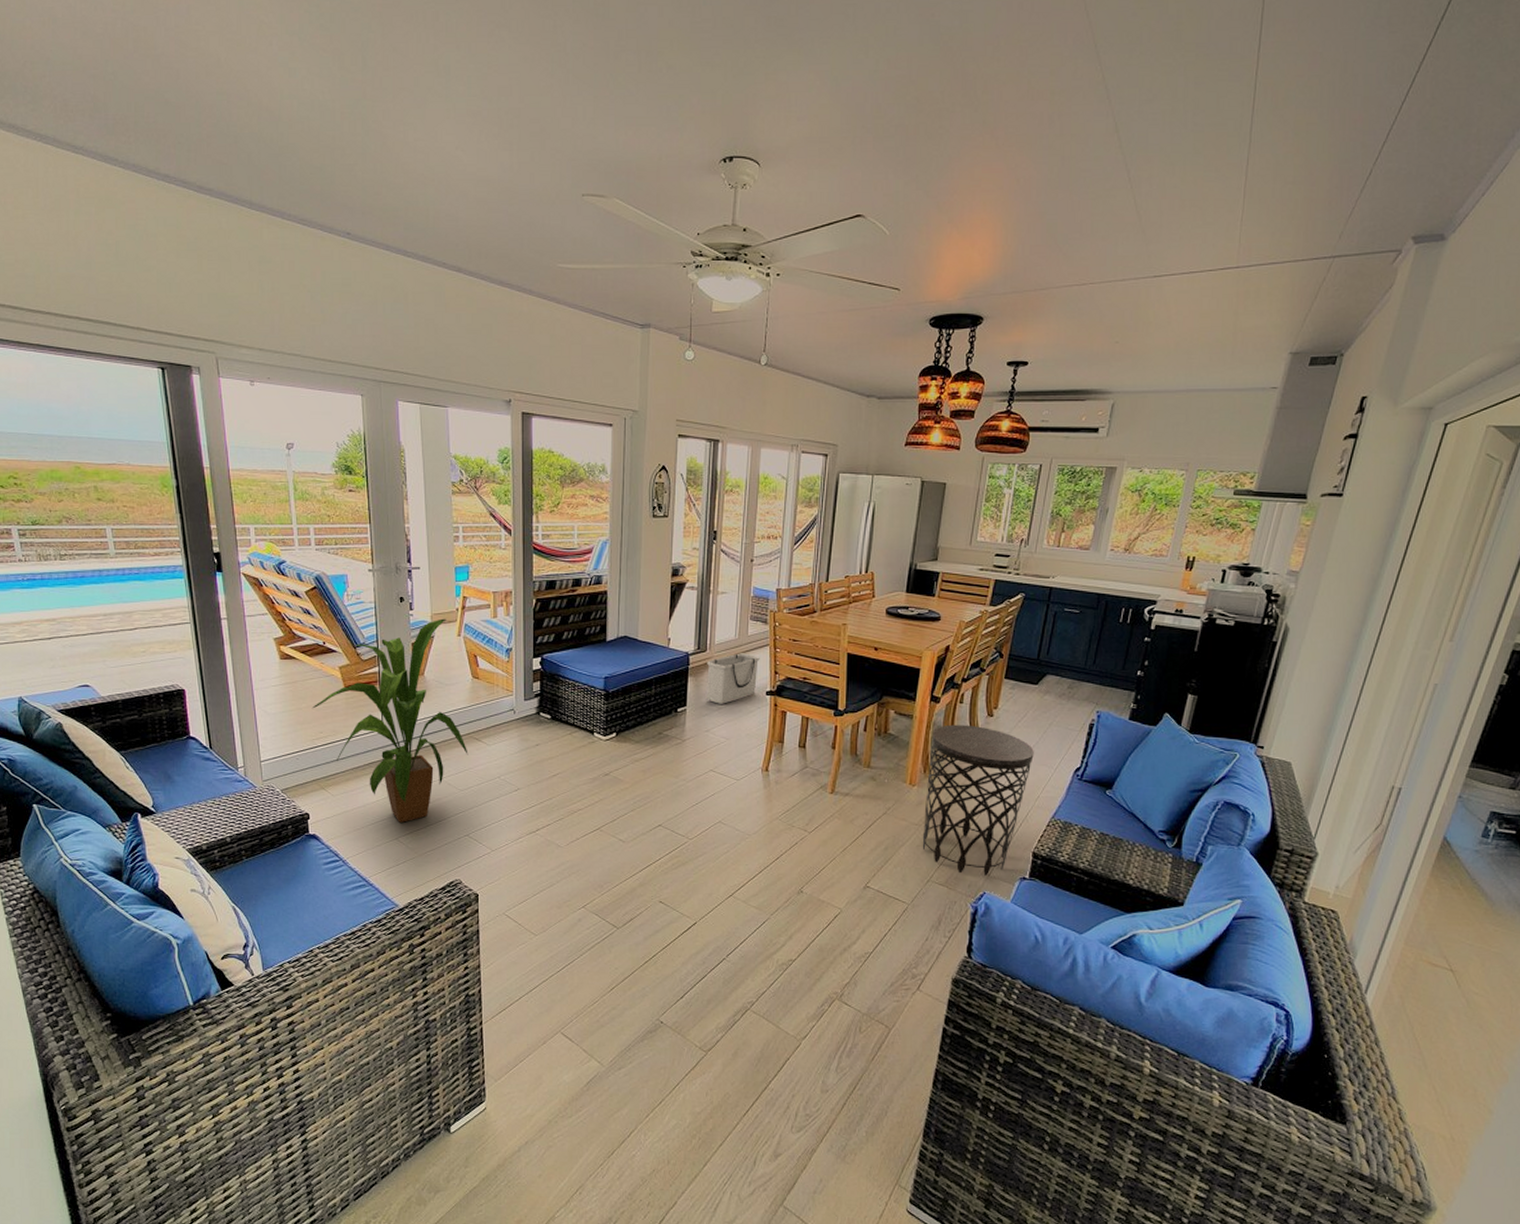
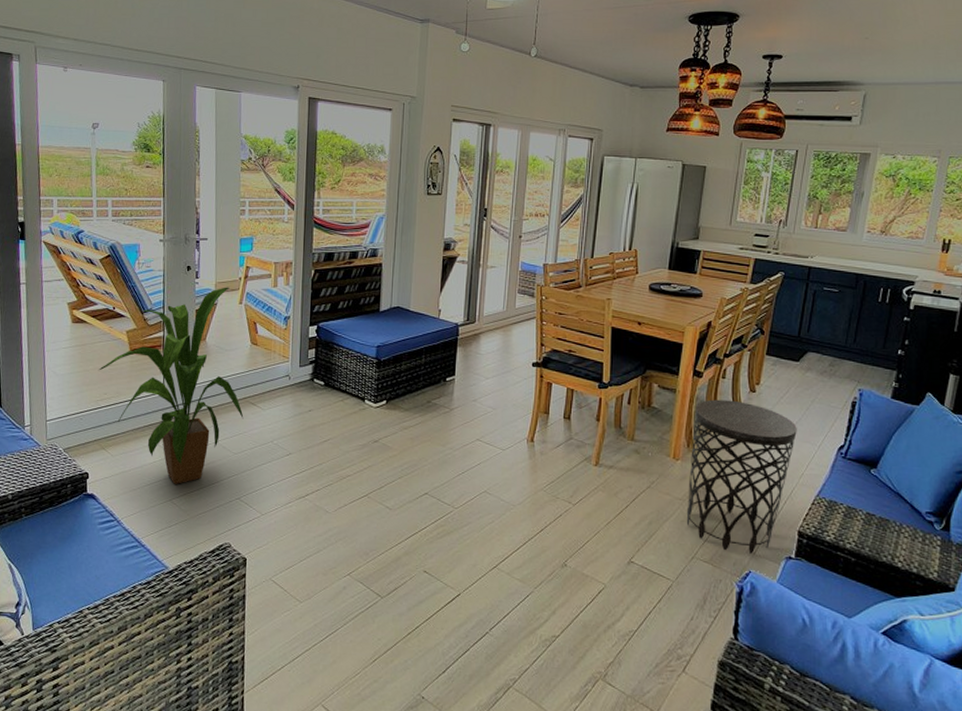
storage bin: present [707,653,760,704] -> none [475,325,527,375]

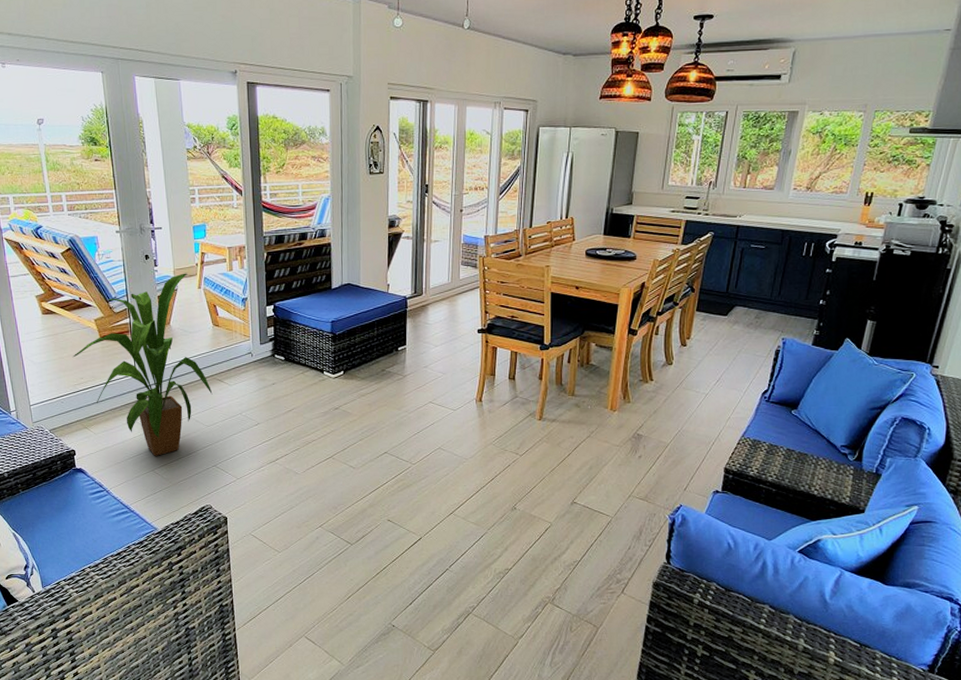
side table: present [686,399,797,554] -> none [623,354,724,490]

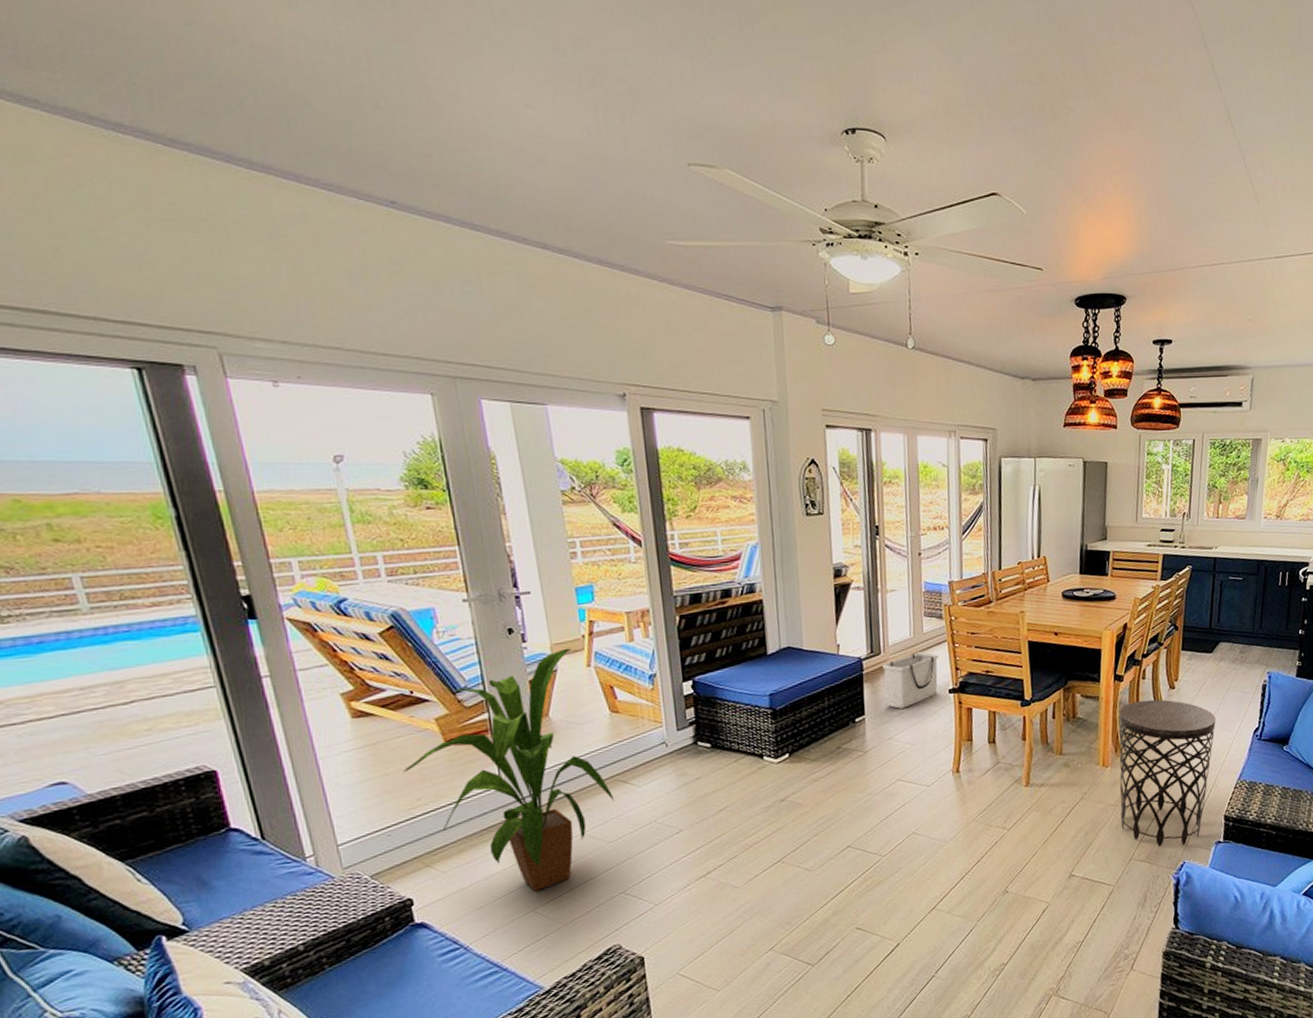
storage bin: none [423,295,471,342] -> present [882,651,939,709]
side table: none [623,354,724,490] -> present [1119,699,1216,847]

